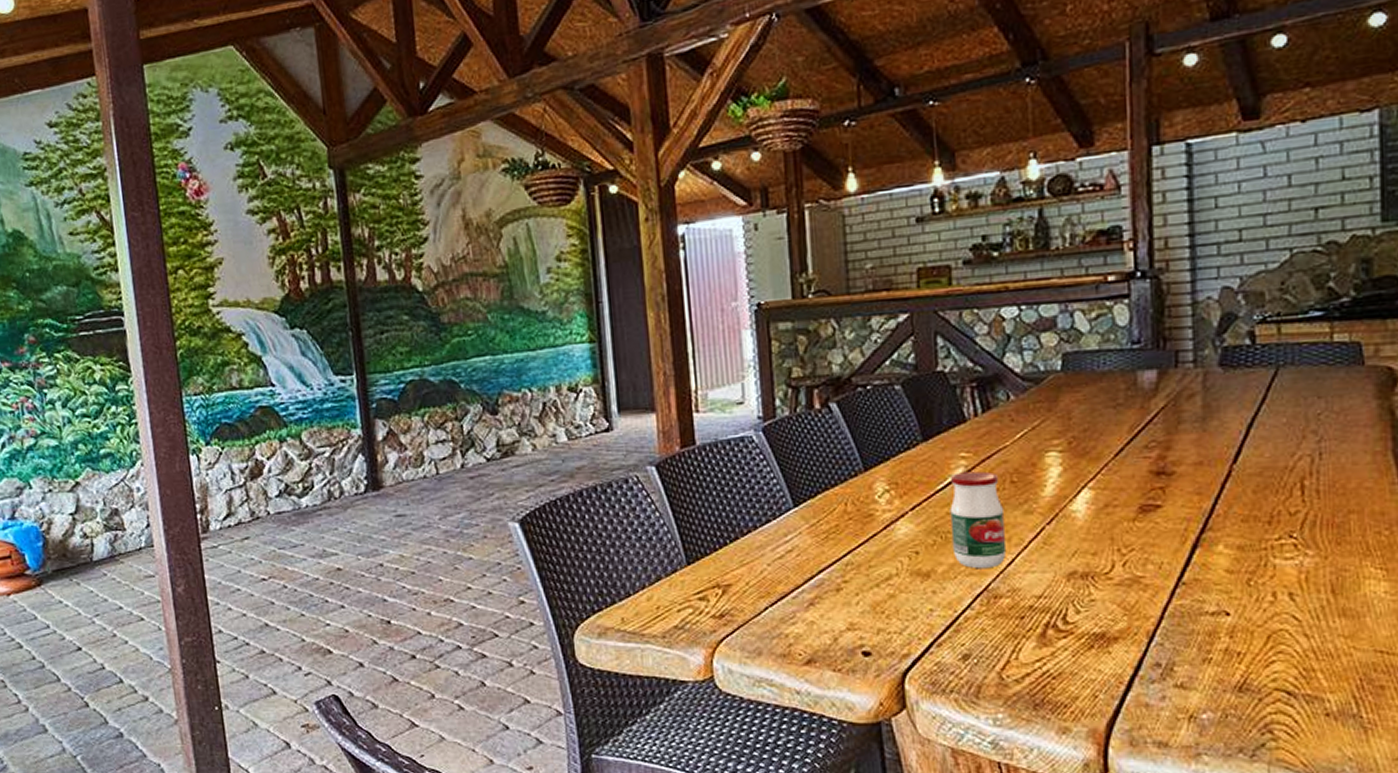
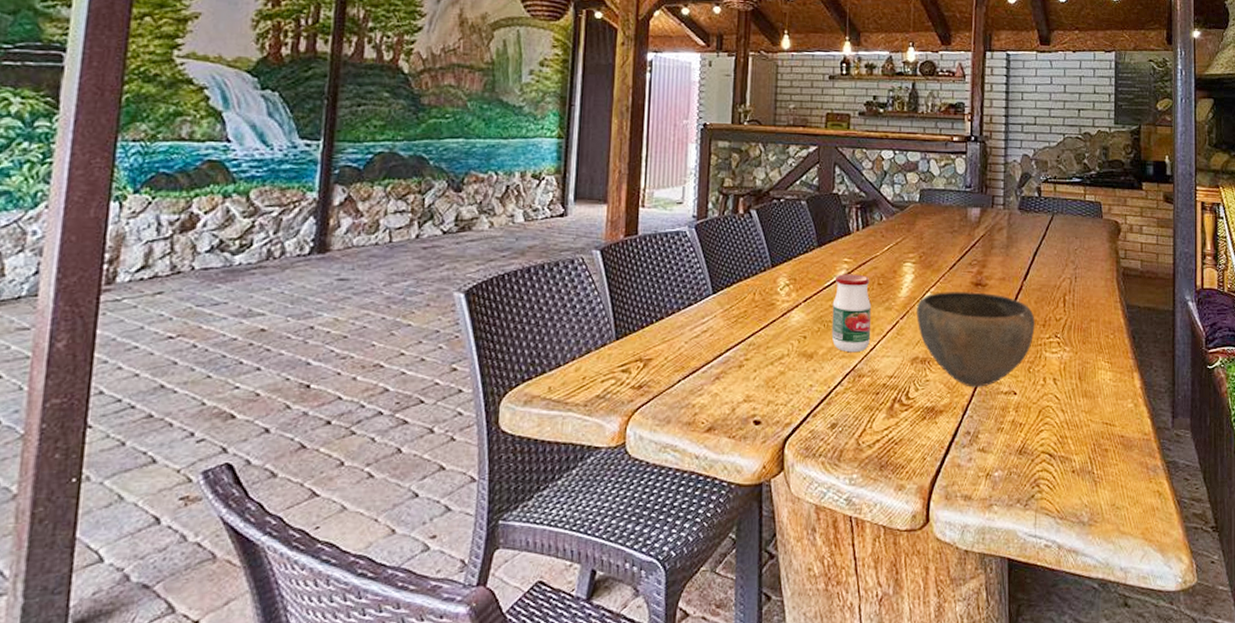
bowl: none [1069,483,1255,608] -> present [917,292,1035,388]

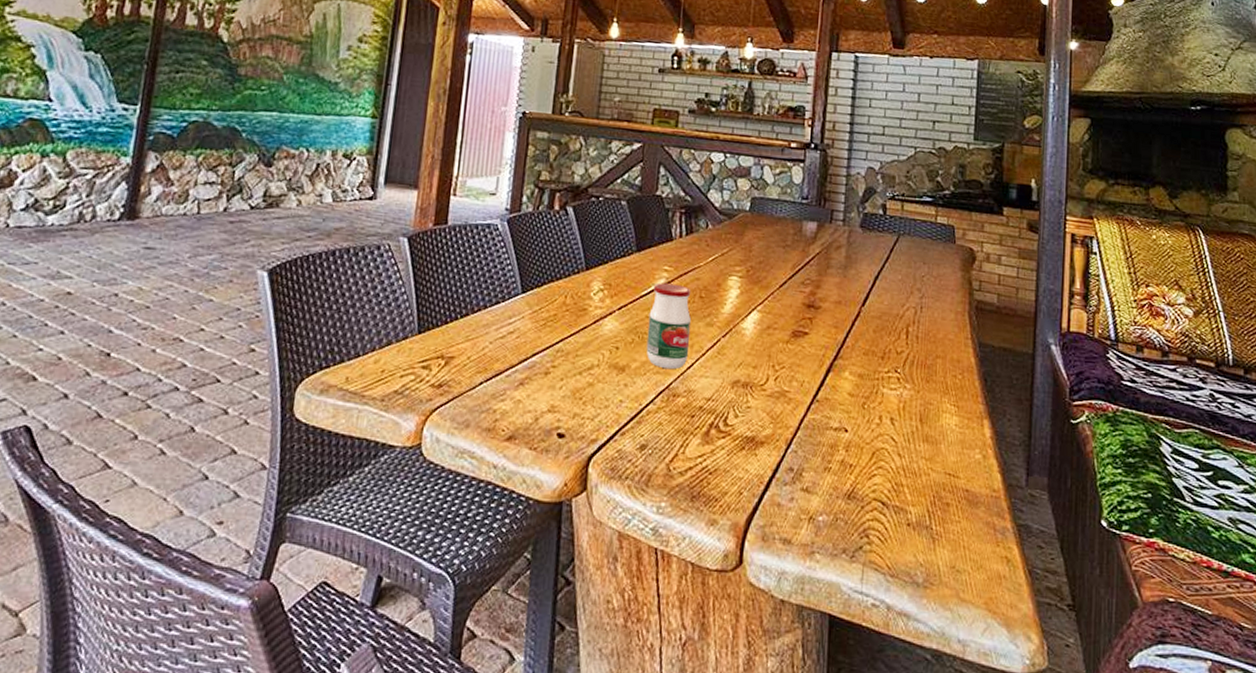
bowl: present [917,292,1035,388] -> none [740,311,873,420]

